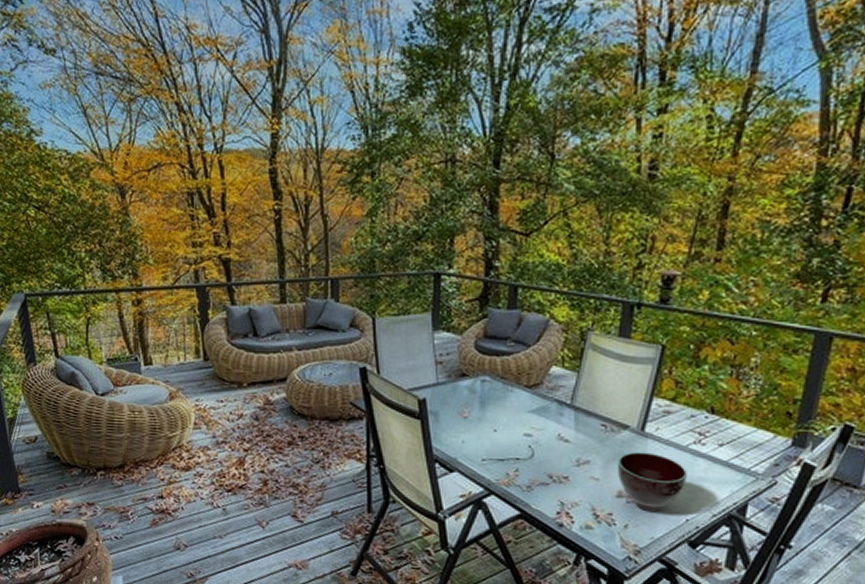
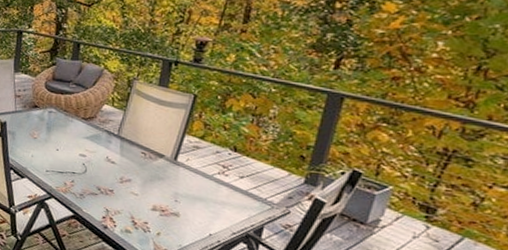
bowl: present [616,452,689,513] -> none [152,176,213,225]

